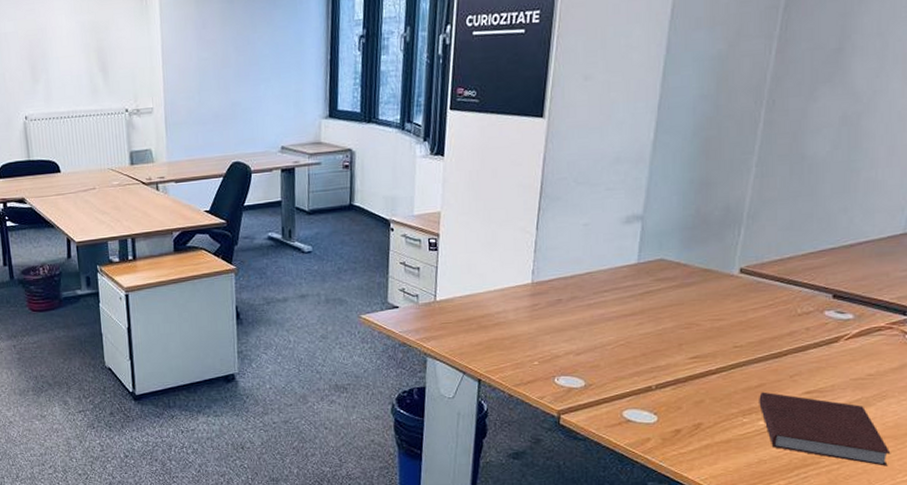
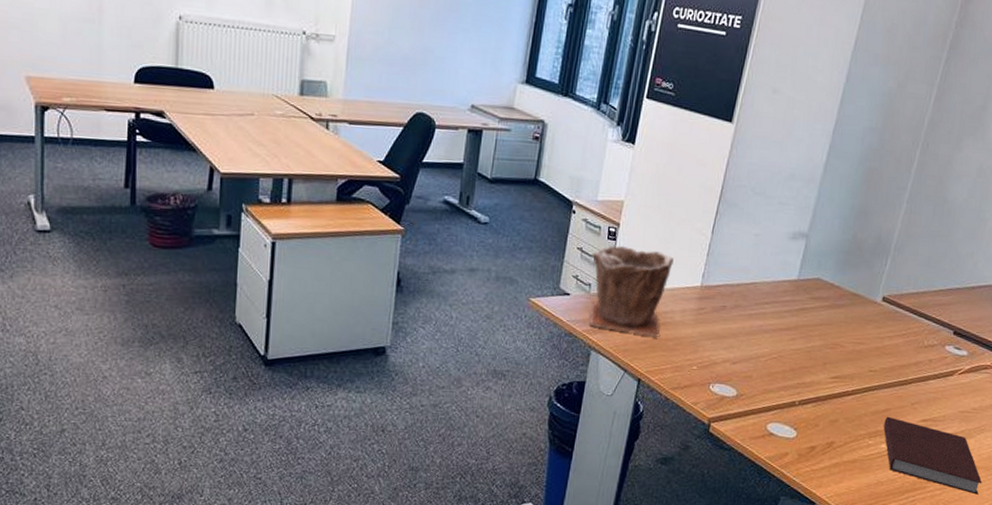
plant pot: none [416,254,500,339] -> present [588,245,674,338]

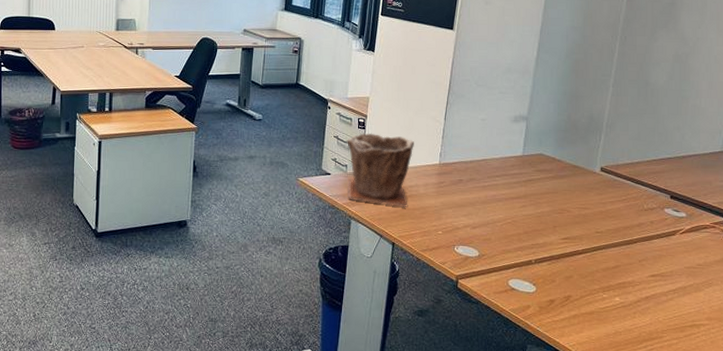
notebook: present [884,416,982,495] -> none [615,272,717,344]

